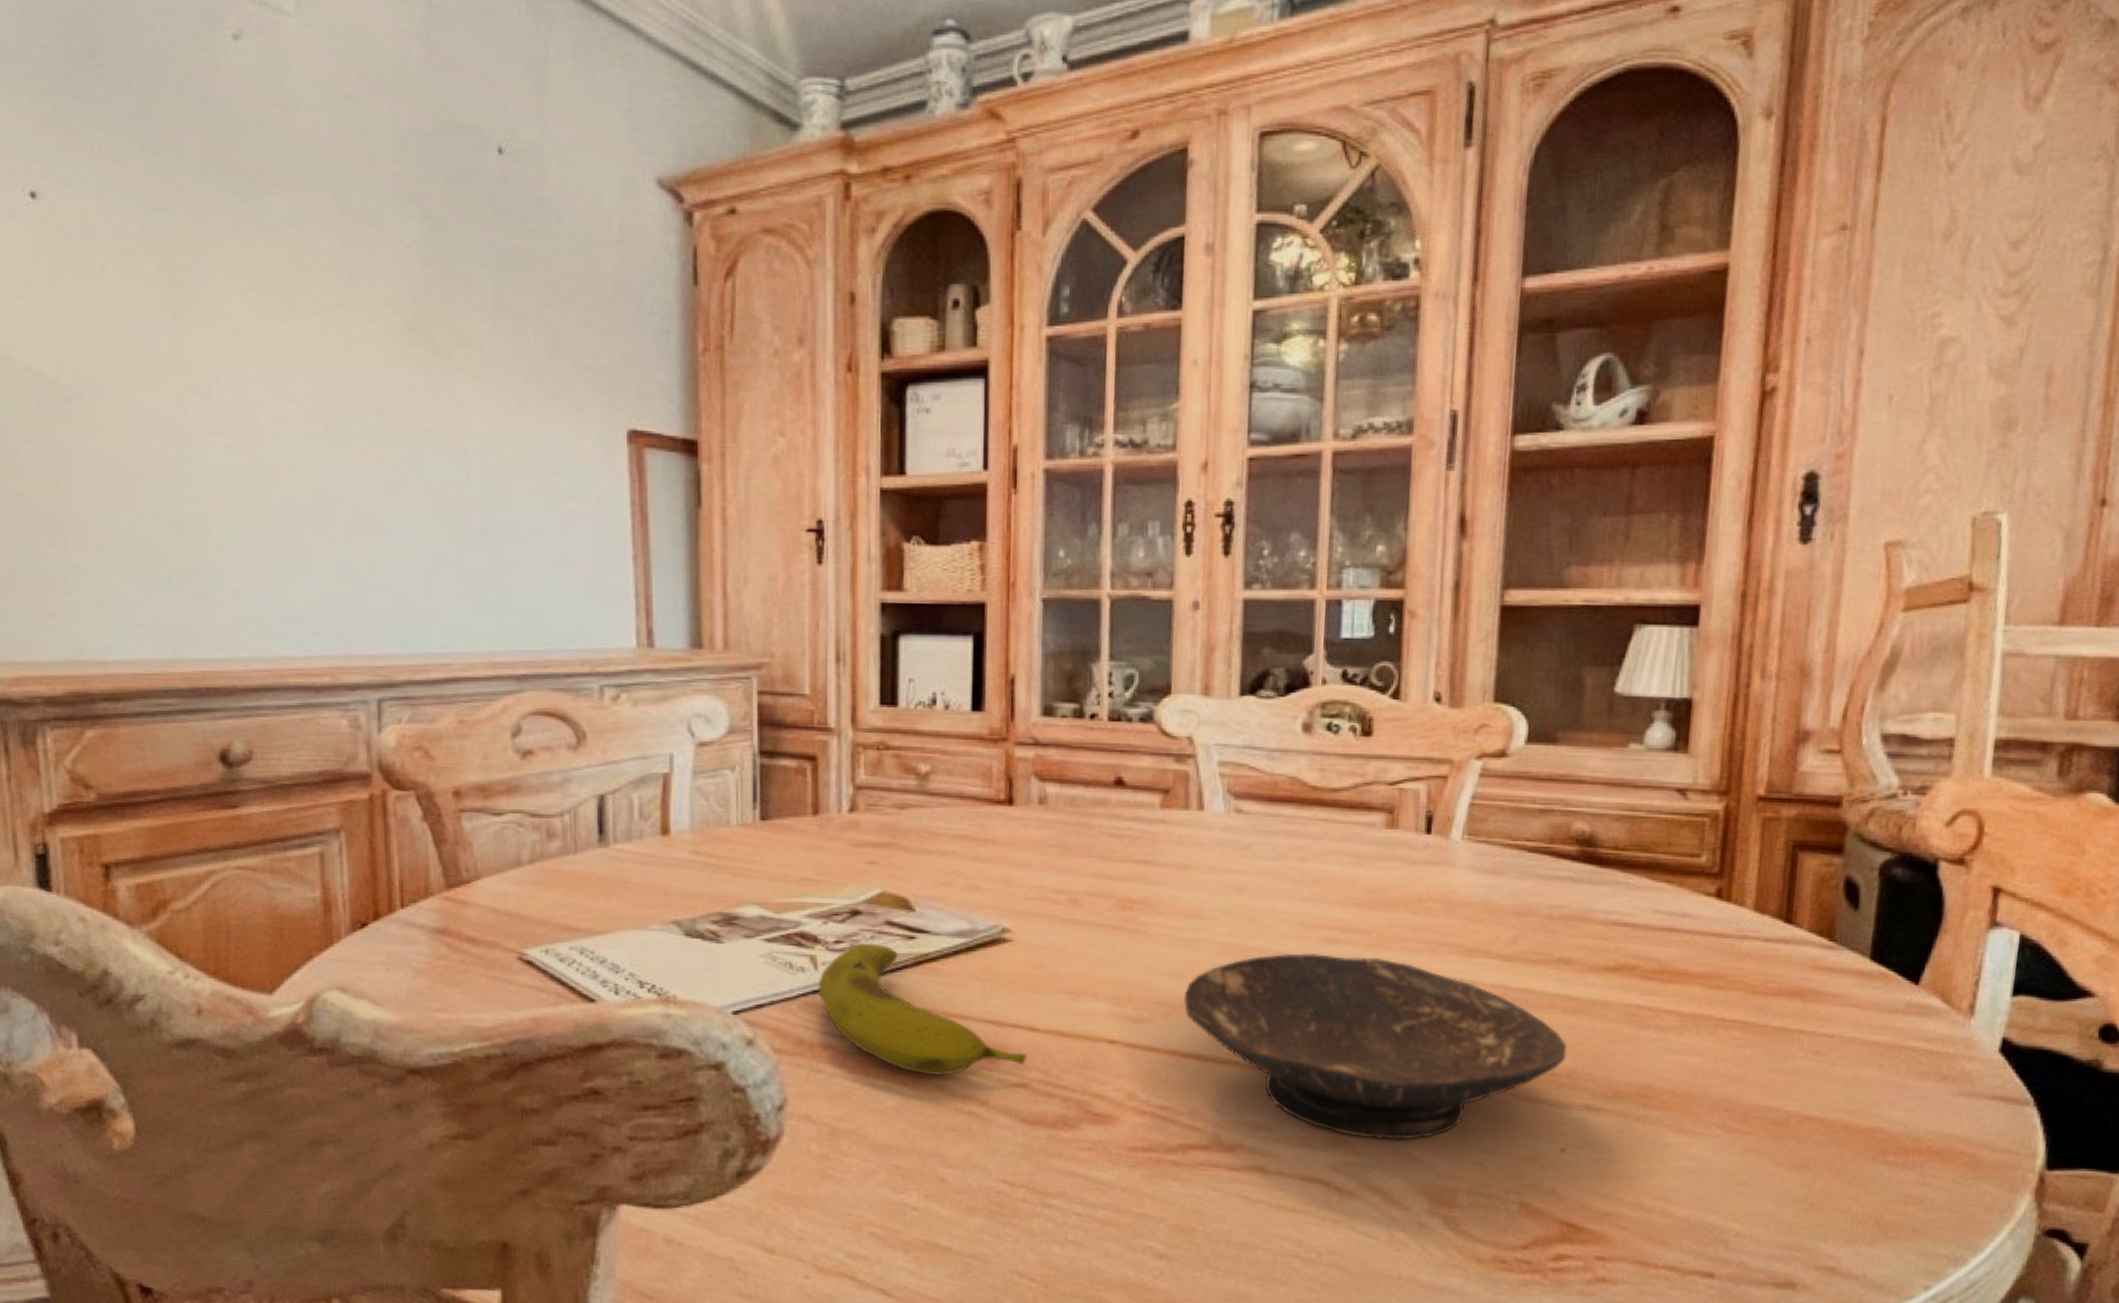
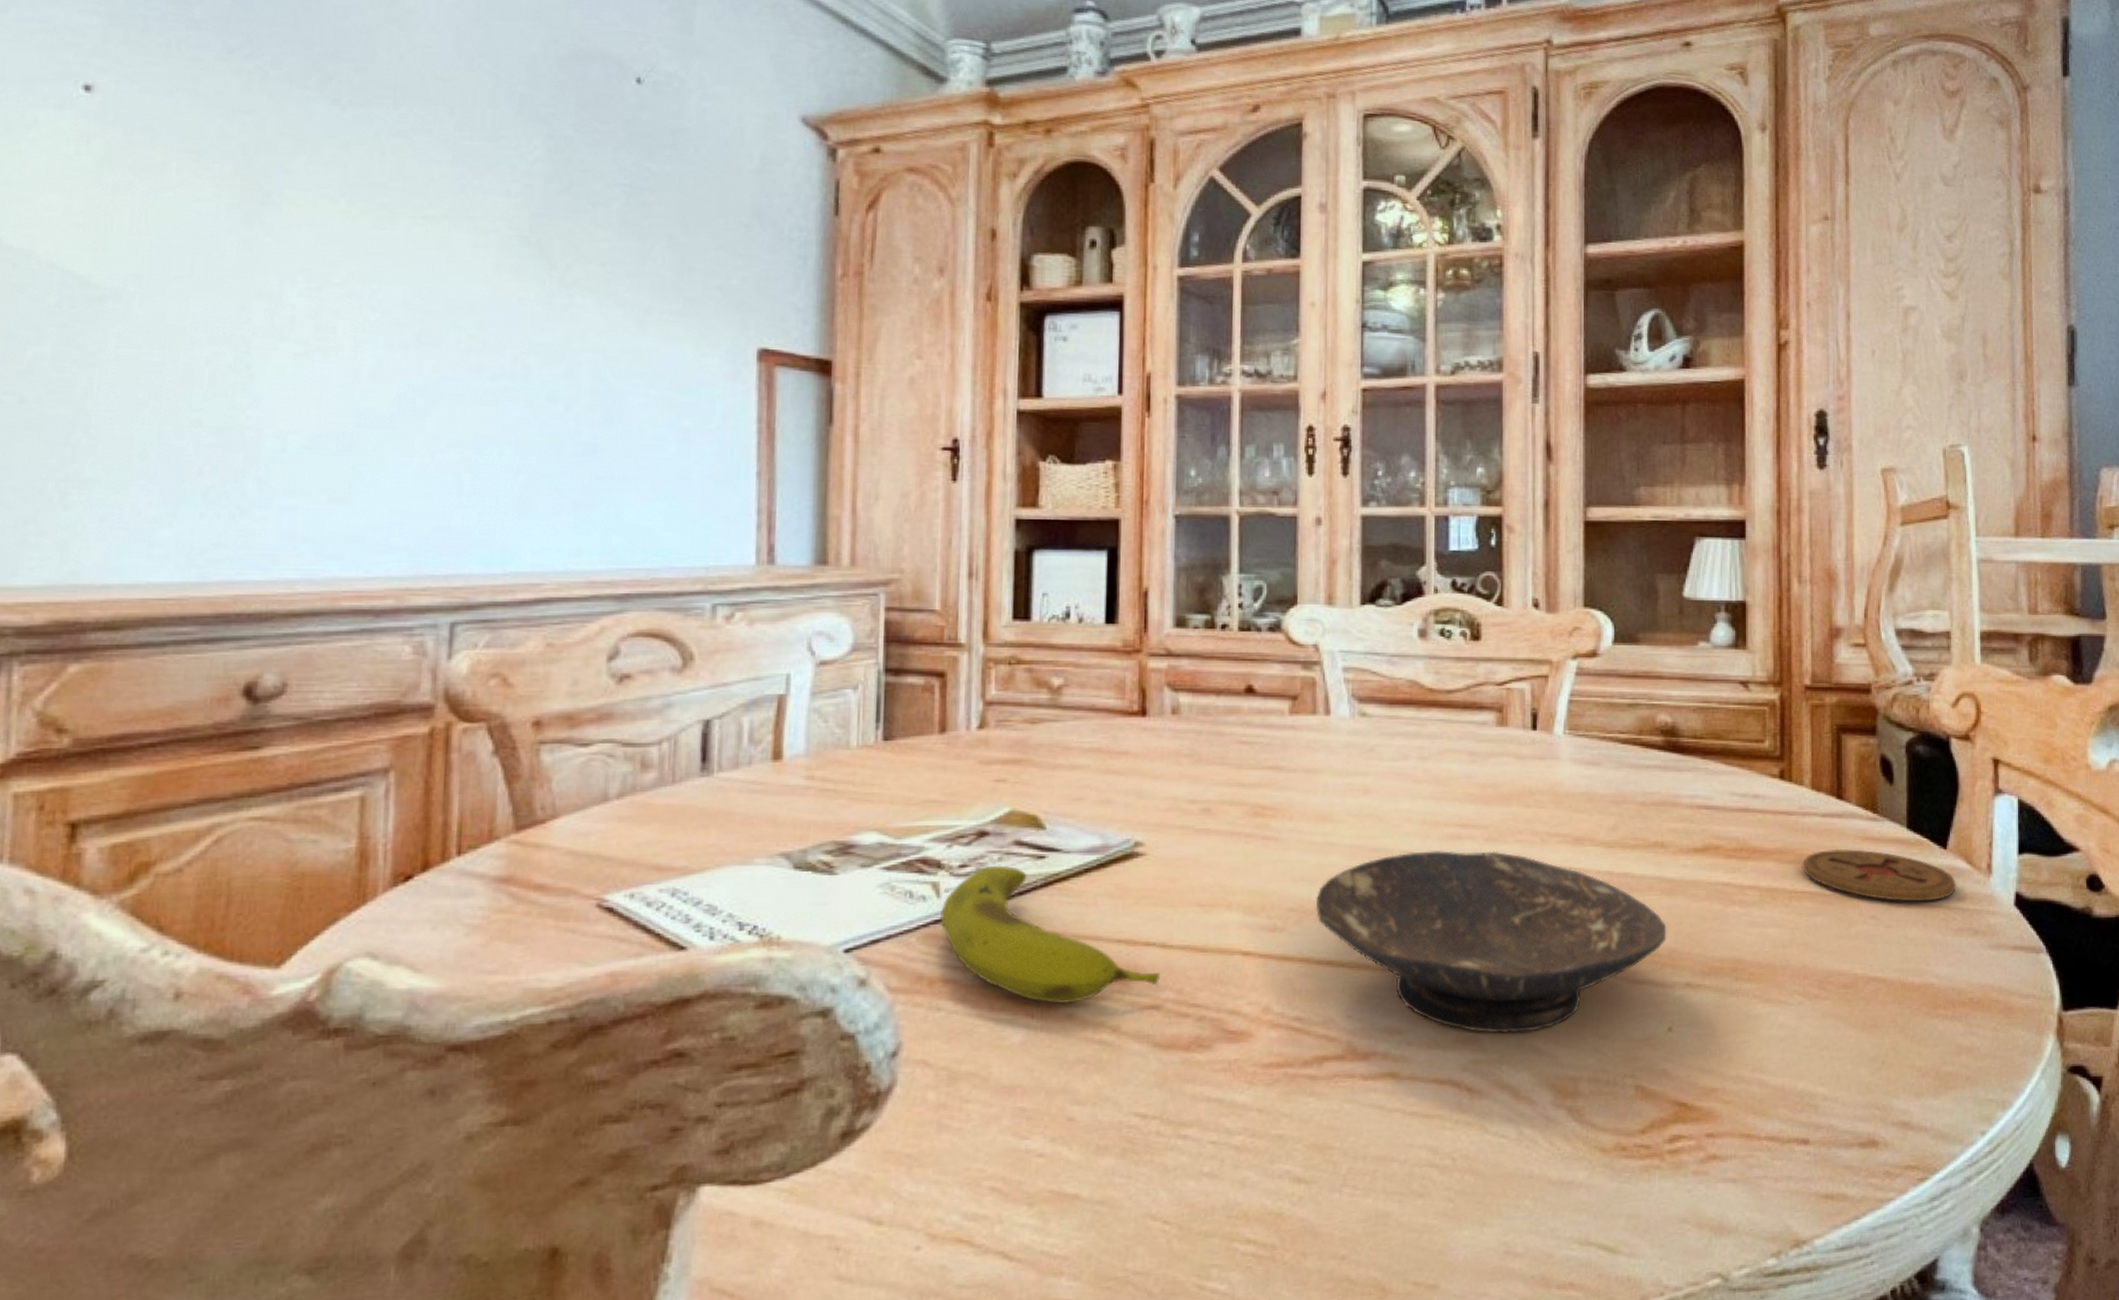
coaster: none [1735,977,1926,1040] -> present [1803,848,1956,902]

